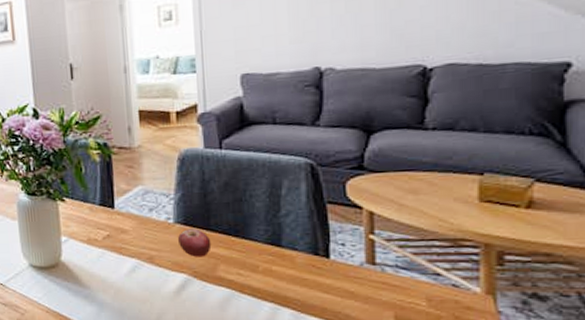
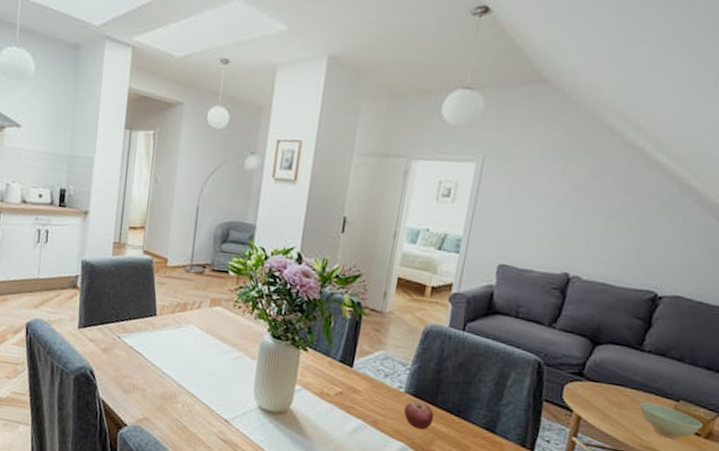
bowl: none [438,182,519,217] -> present [639,402,703,440]

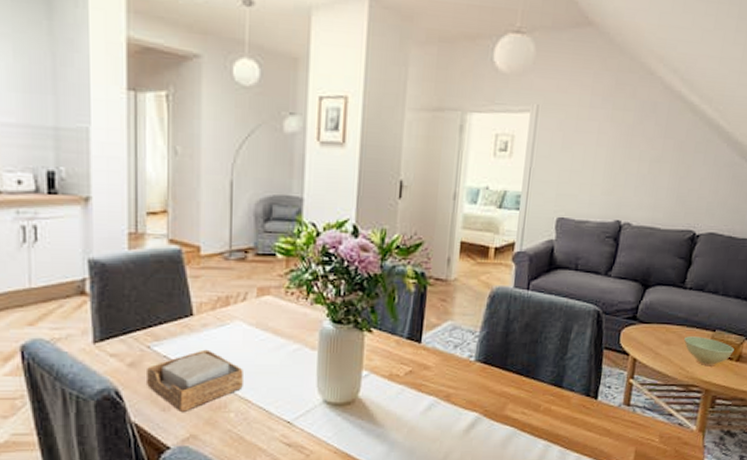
napkin holder: none [115,345,192,397] -> present [147,349,243,412]
fruit: present [404,400,434,430] -> none [476,368,505,396]

